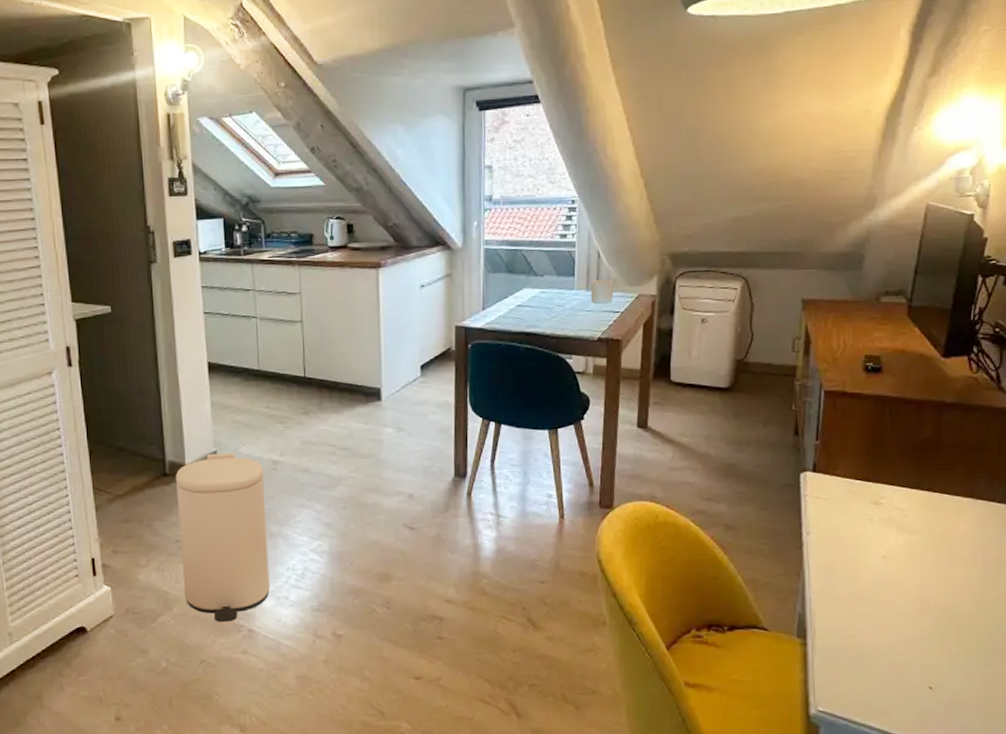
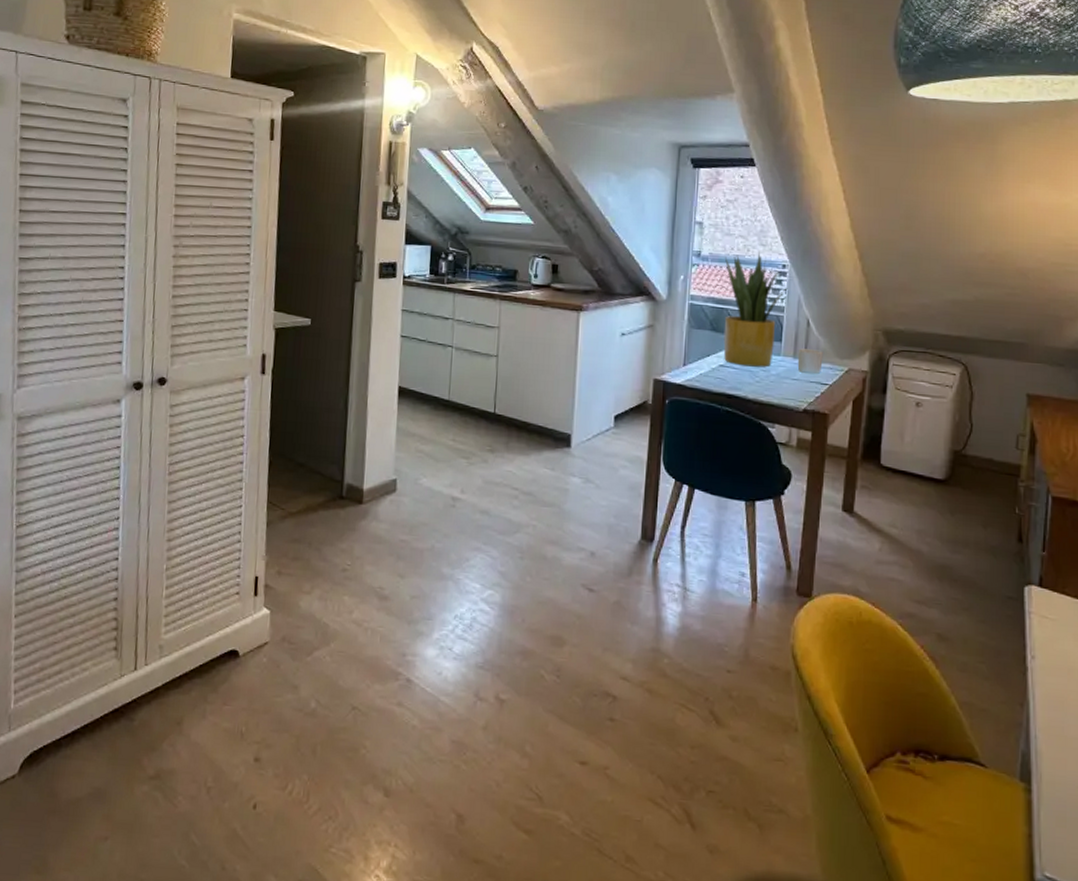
pedal bin: present [175,452,270,622] -> none [344,481,442,667]
planter: none [515,190,578,304] -> present [723,252,788,367]

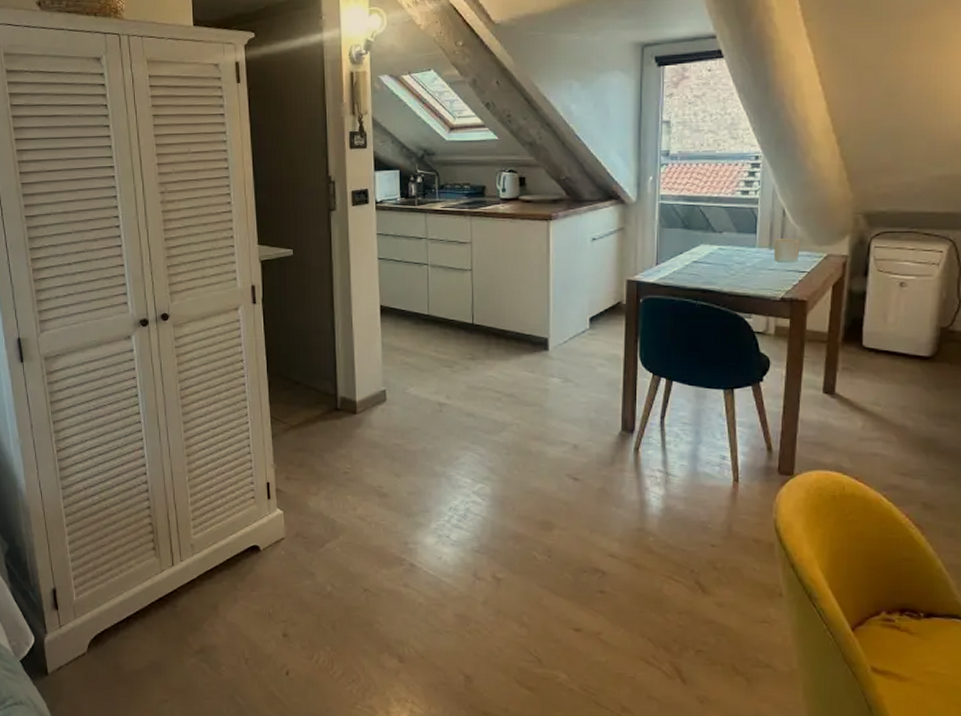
planter: present [723,252,788,367] -> none [694,146,761,260]

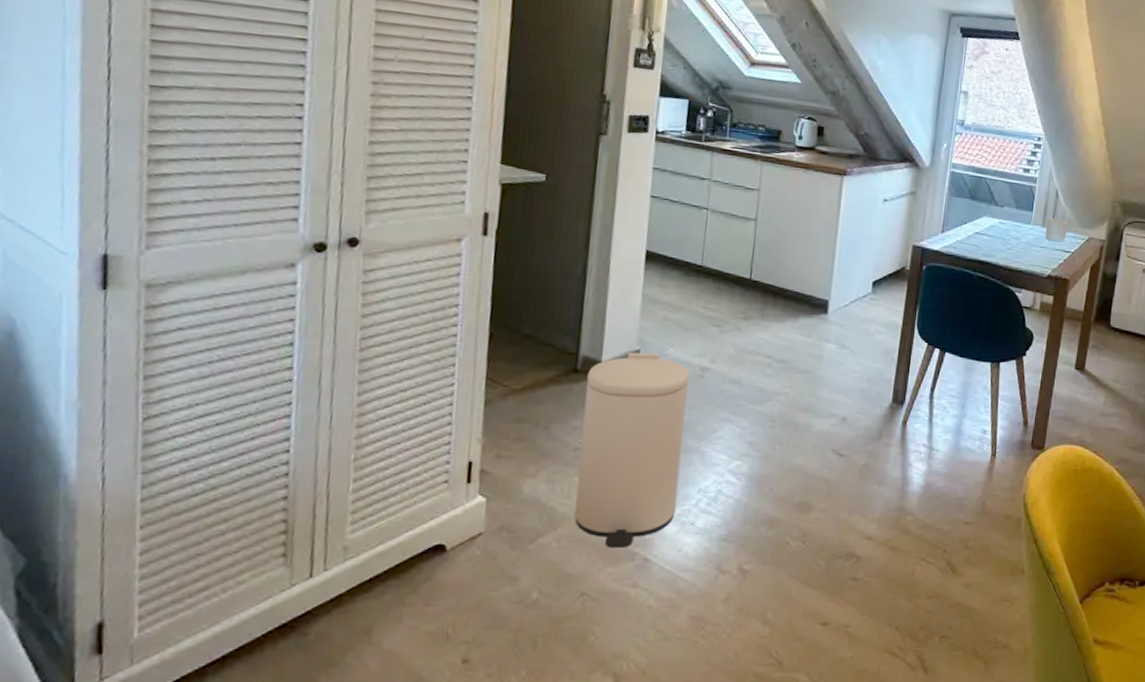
pedal bin: none [346,392,432,554] -> present [574,352,689,547]

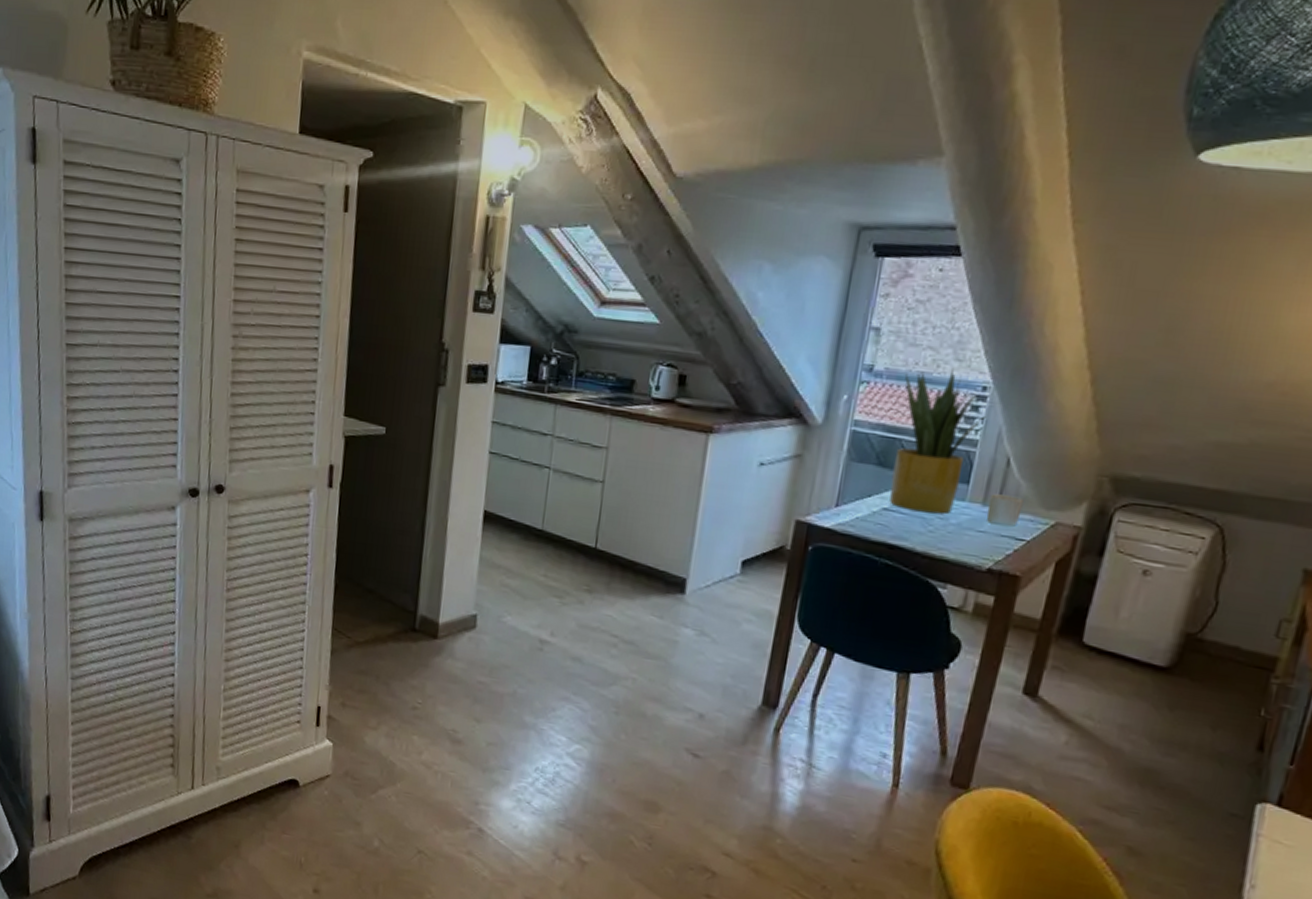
pedal bin: present [574,352,689,547] -> none [412,616,527,814]
planter: none [980,124,1041,235] -> present [889,369,986,514]

